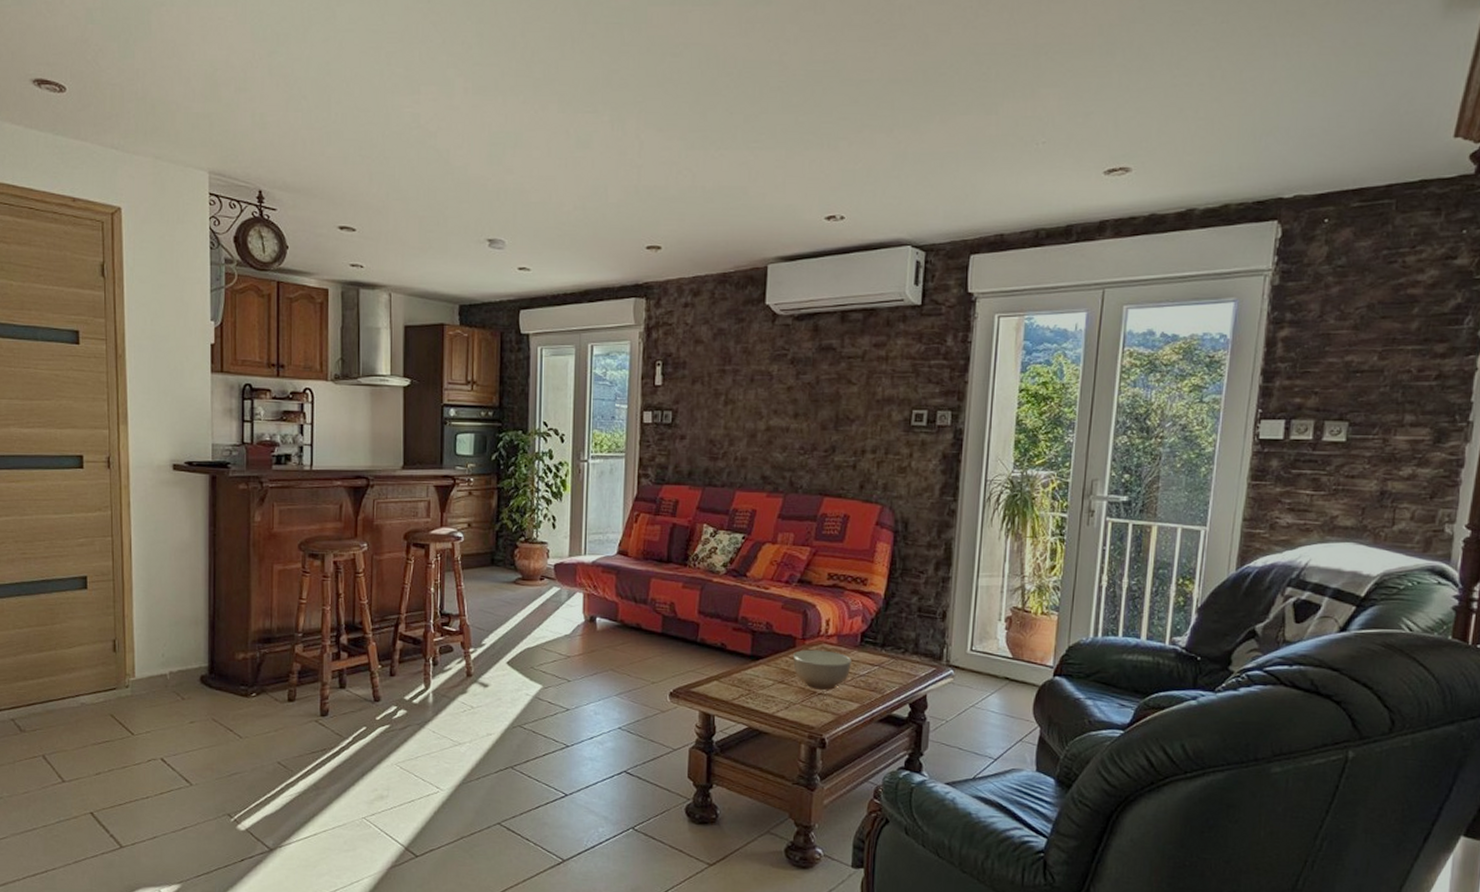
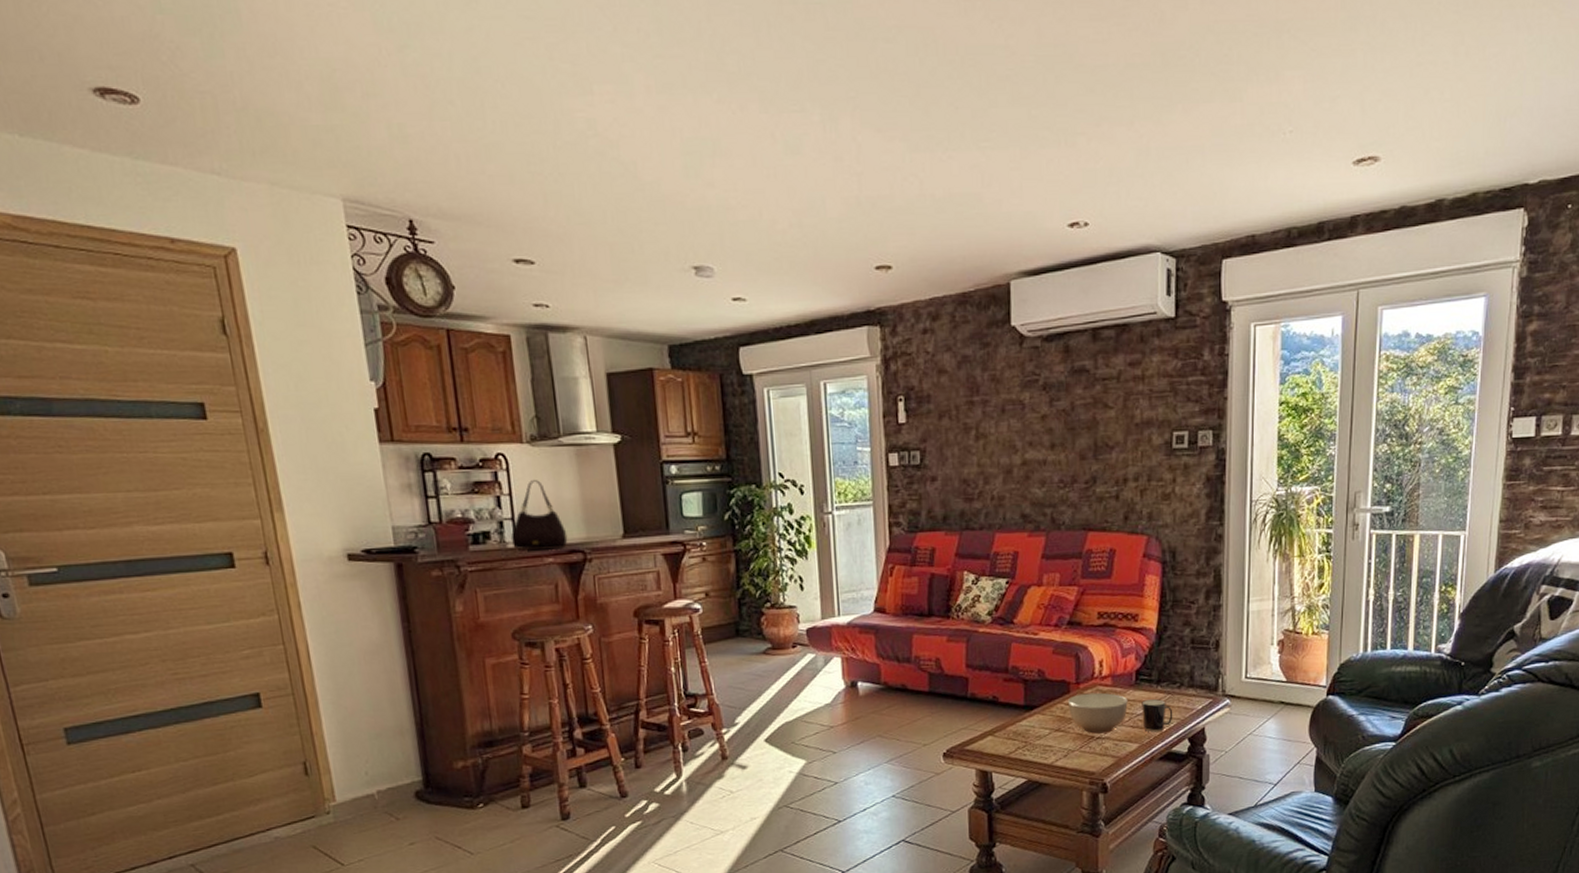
handbag: none [308,413,355,474] -> present [510,480,568,550]
mug: none [864,662,896,694] -> present [1142,699,1173,733]

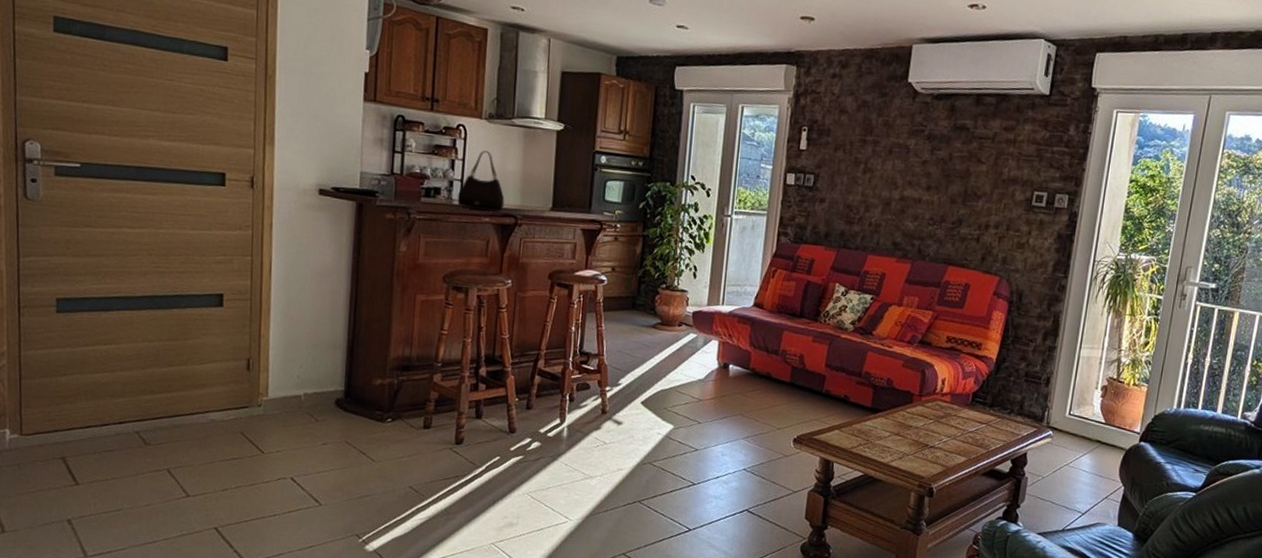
bowl: present [1067,692,1128,734] -> none [909,405,962,444]
mug: present [1142,699,1173,733] -> none [972,420,1001,450]

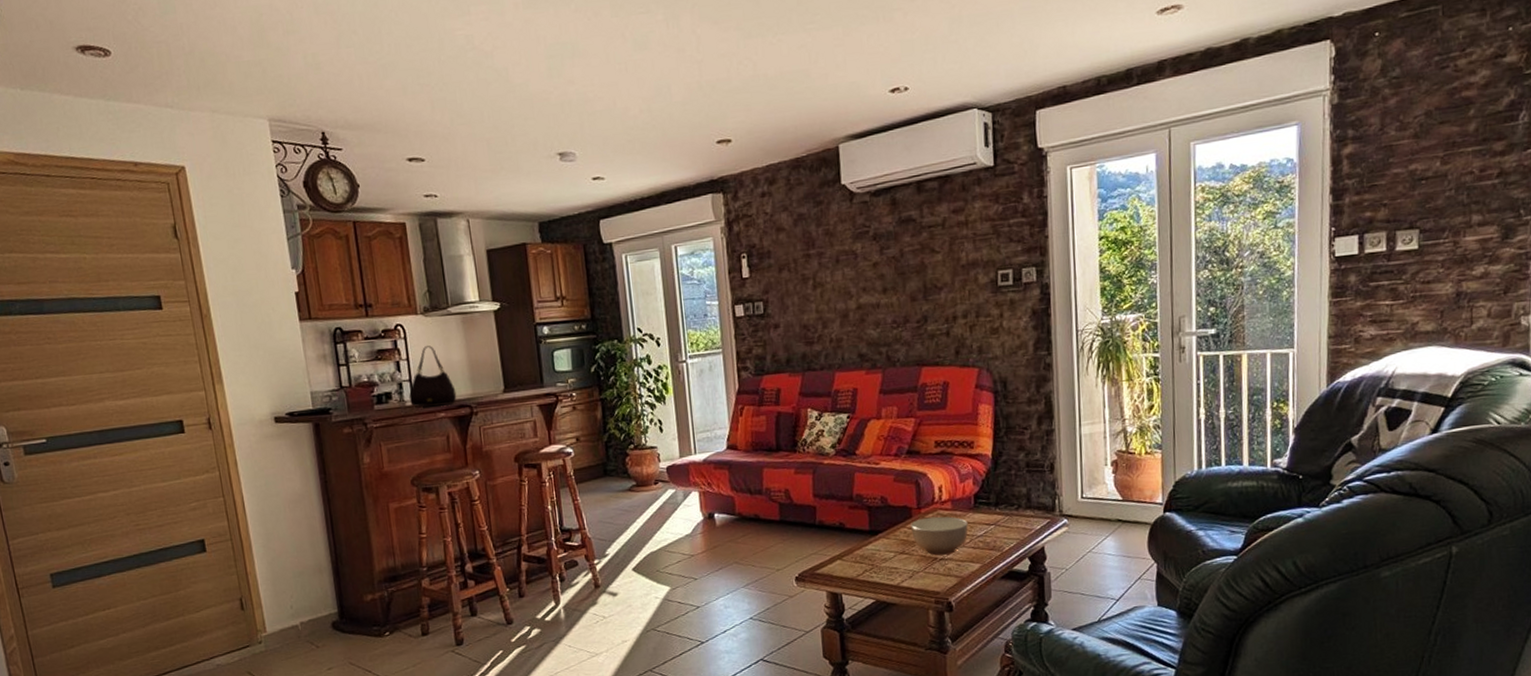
bowl: none [909,405,962,444] -> present [910,516,968,556]

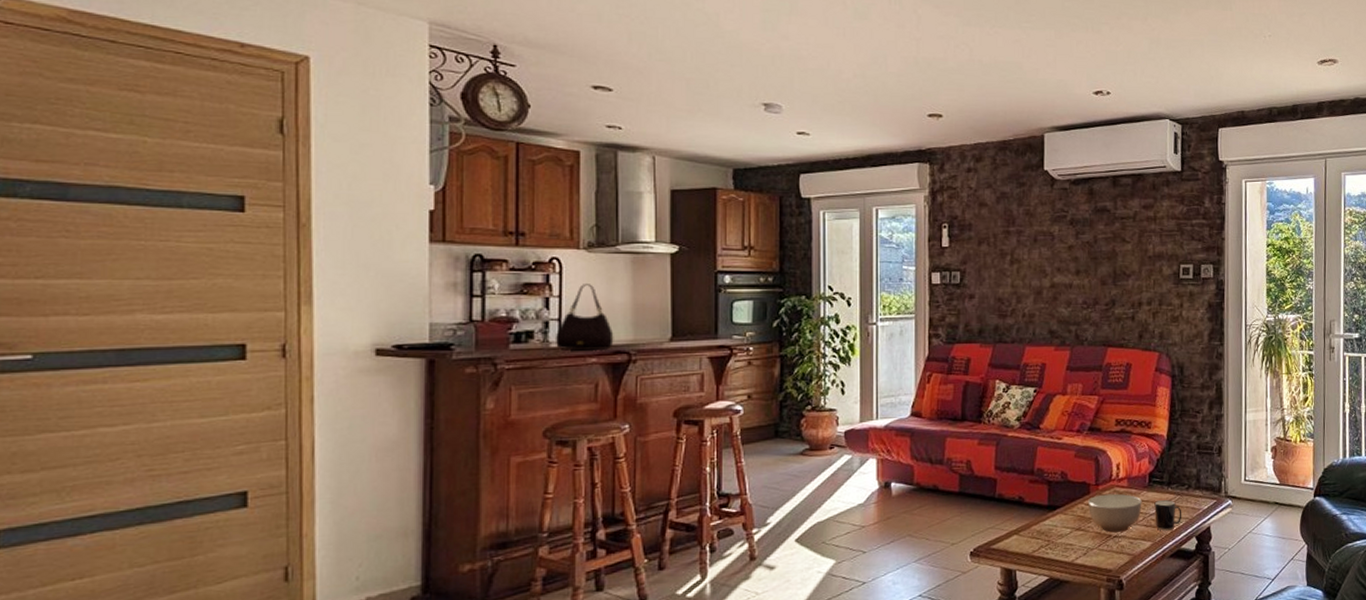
mug: none [981,521,1013,553] -> present [1154,500,1182,531]

